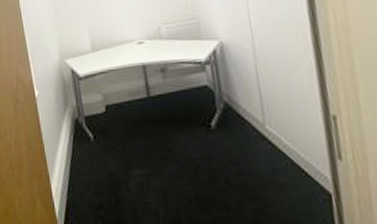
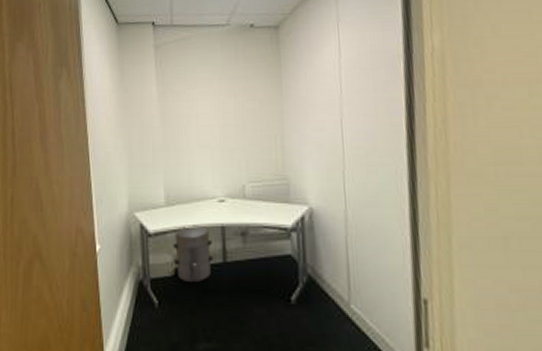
waste bin: none [102,66,139,118] -> present [173,225,214,283]

